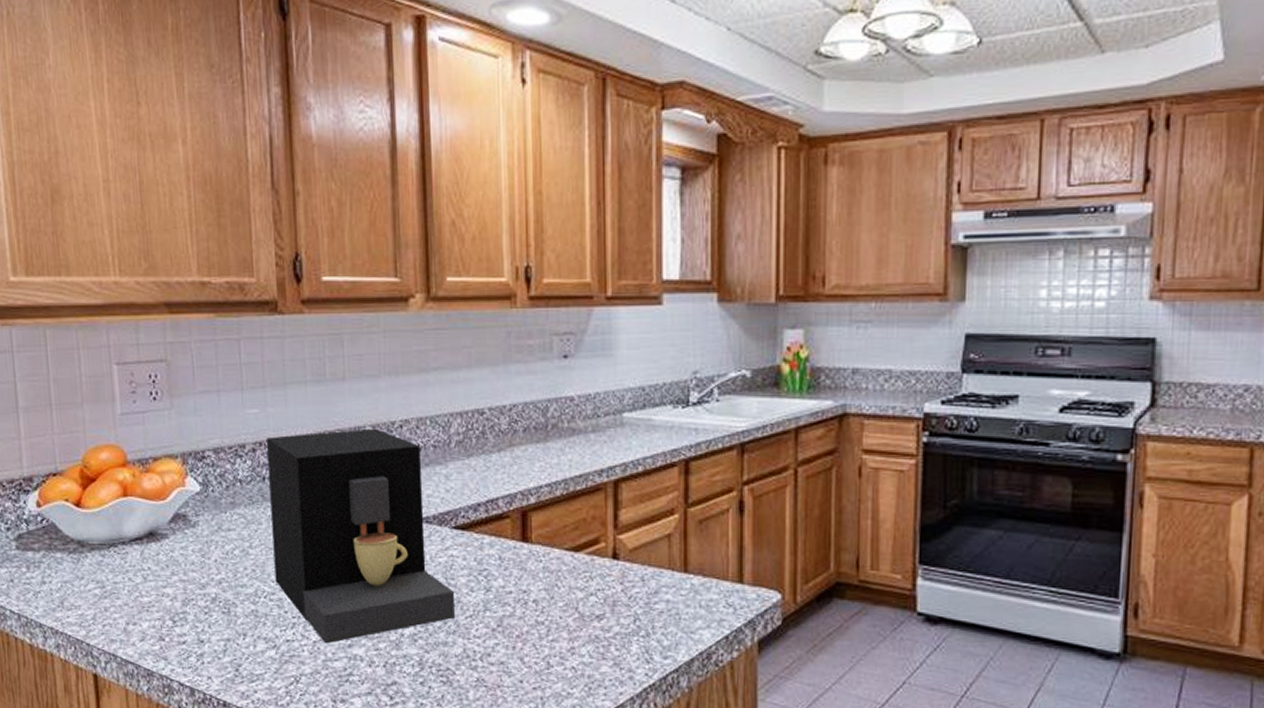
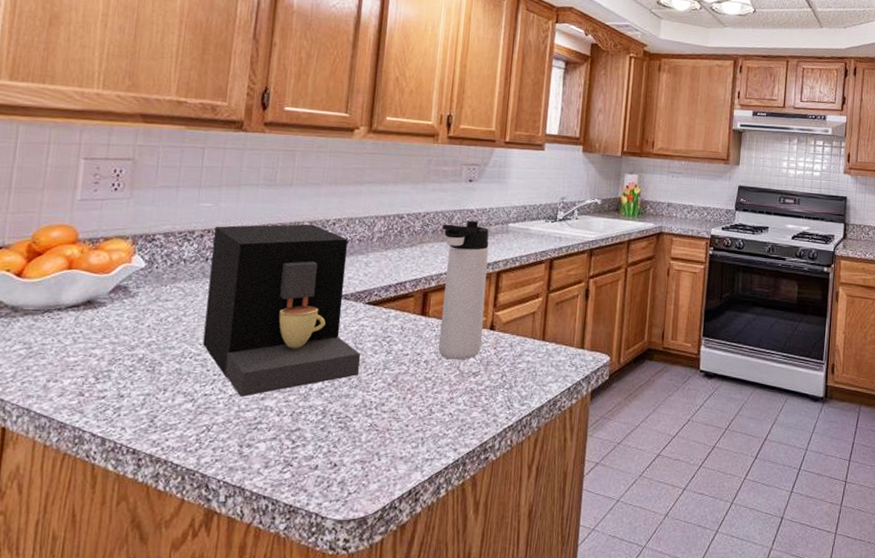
thermos bottle: none [535,412,603,599] -> present [438,221,489,360]

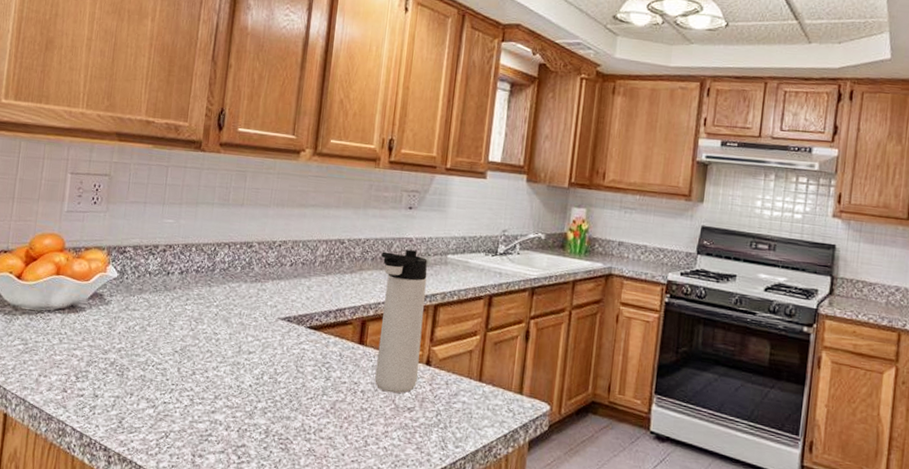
coffee maker: present [203,224,360,397] -> none [163,242,301,409]

